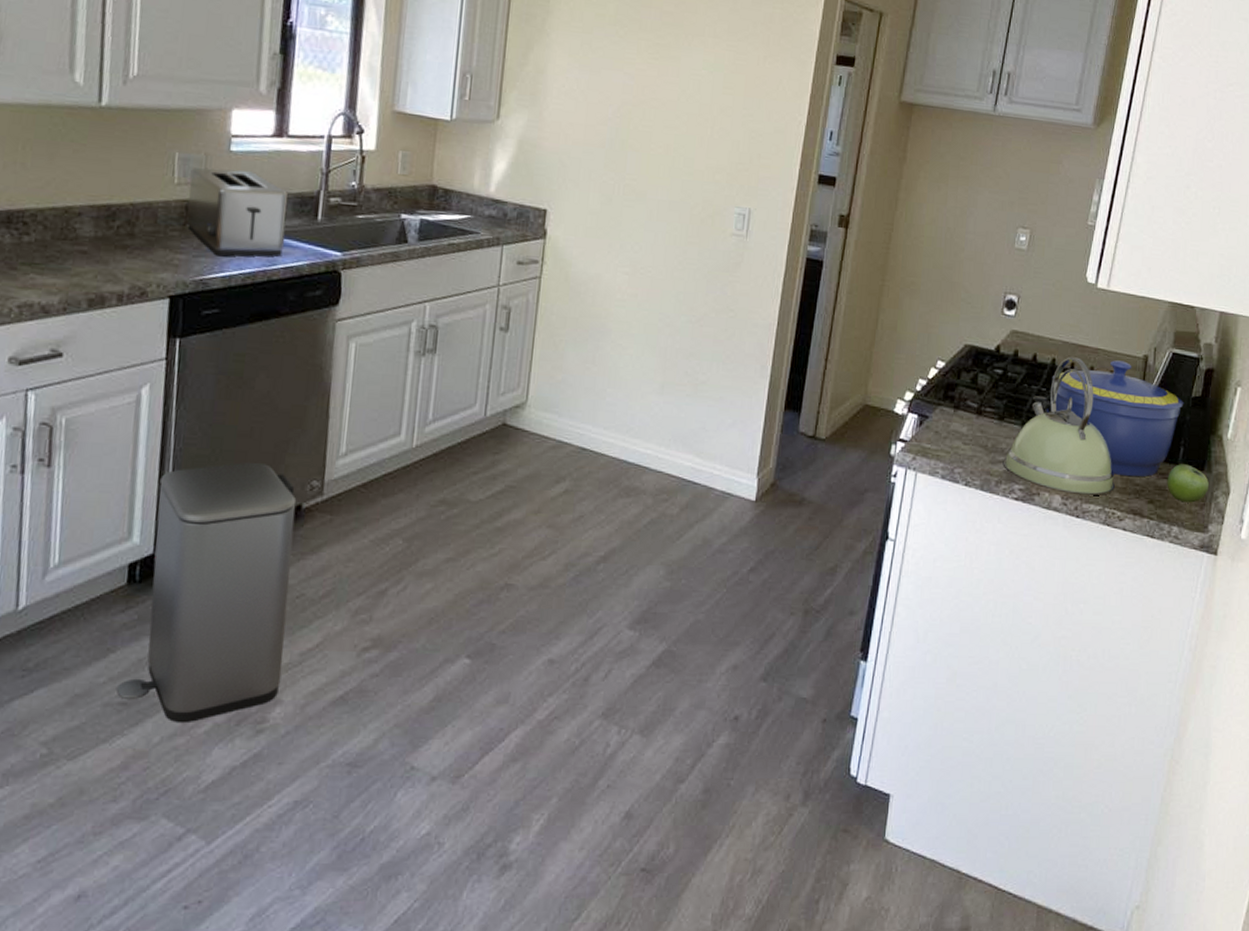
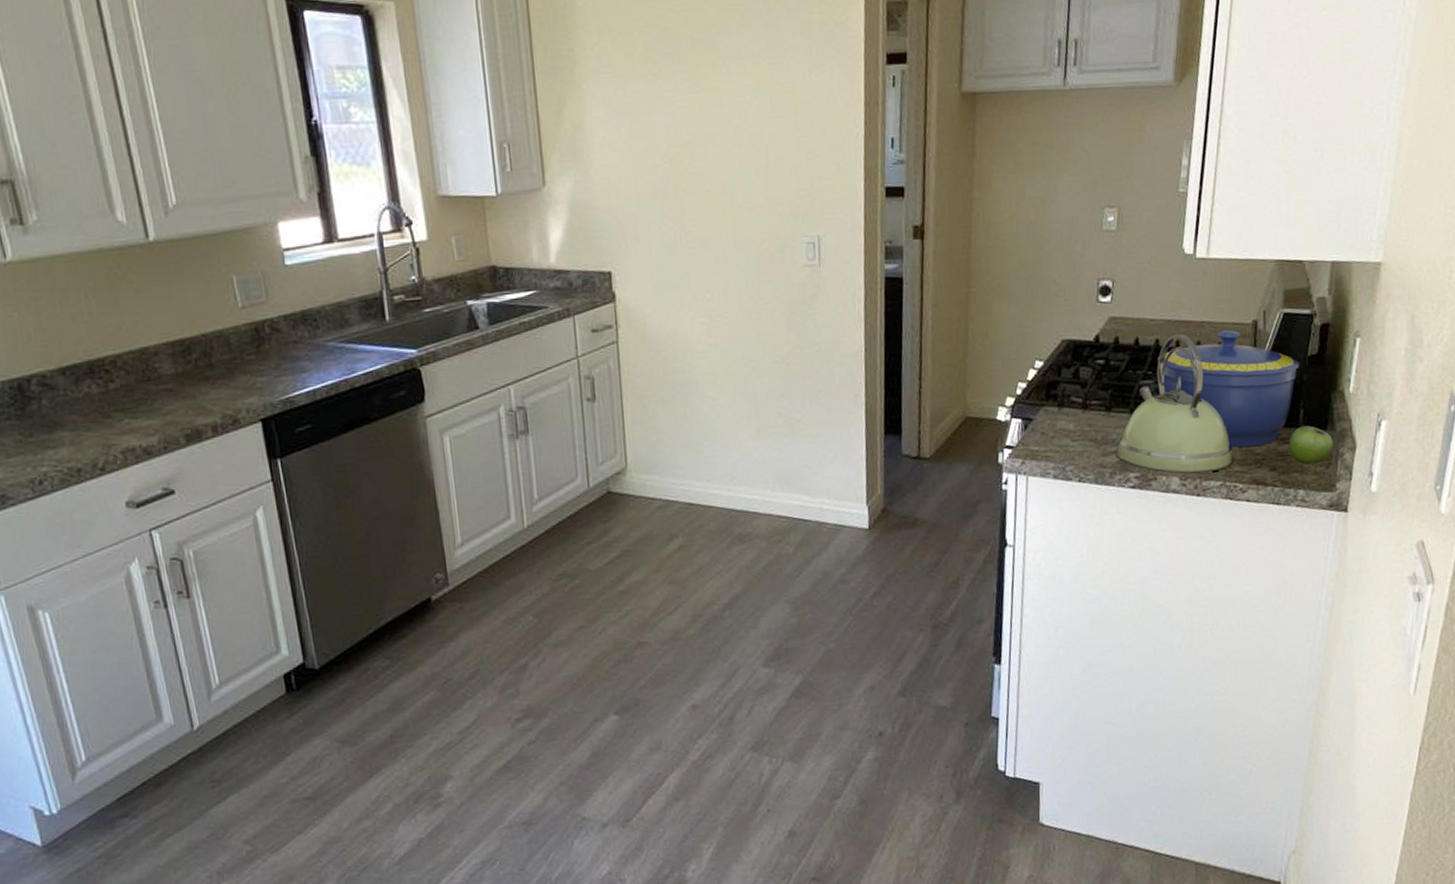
pedal bin: present [115,461,297,722] -> none [293,564,447,808]
toaster: present [186,168,289,257] -> none [251,283,359,373]

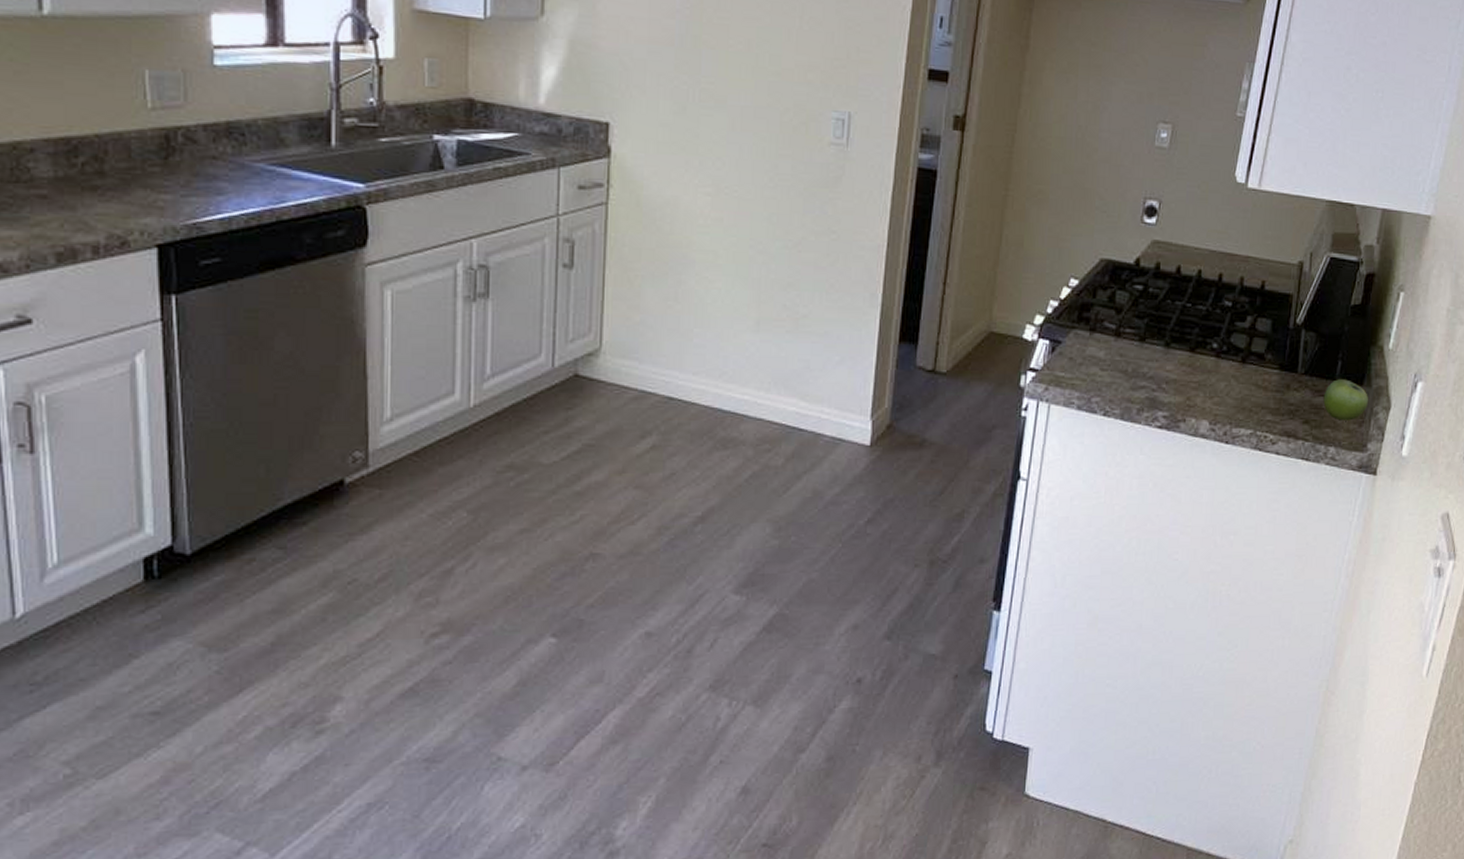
kettle: present [1116,334,1234,474] -> none [1146,267,1267,420]
cooking pot: present [1157,330,1300,448] -> none [1198,268,1343,396]

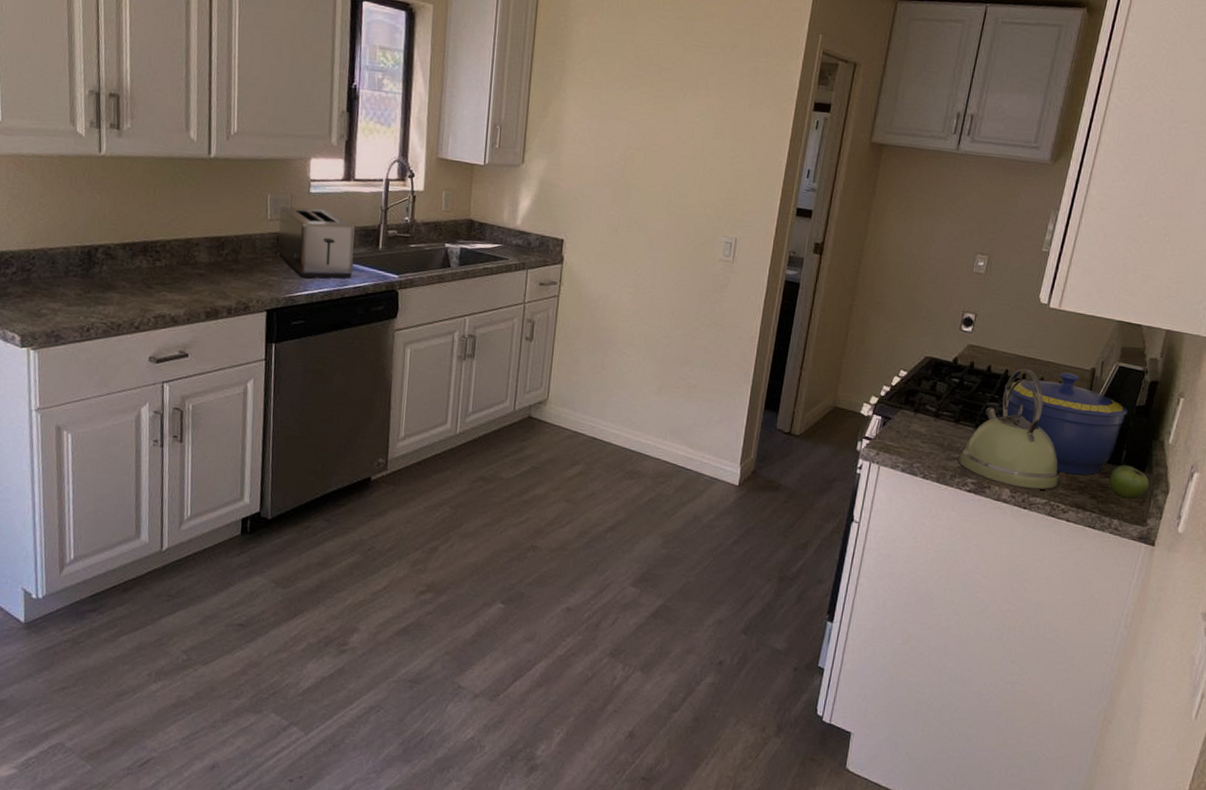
toaster: none [166,88,293,195] -> present [278,207,356,279]
kettle: none [1146,267,1267,420] -> present [958,368,1060,491]
cooking pot: none [1198,268,1343,396] -> present [1004,372,1129,475]

